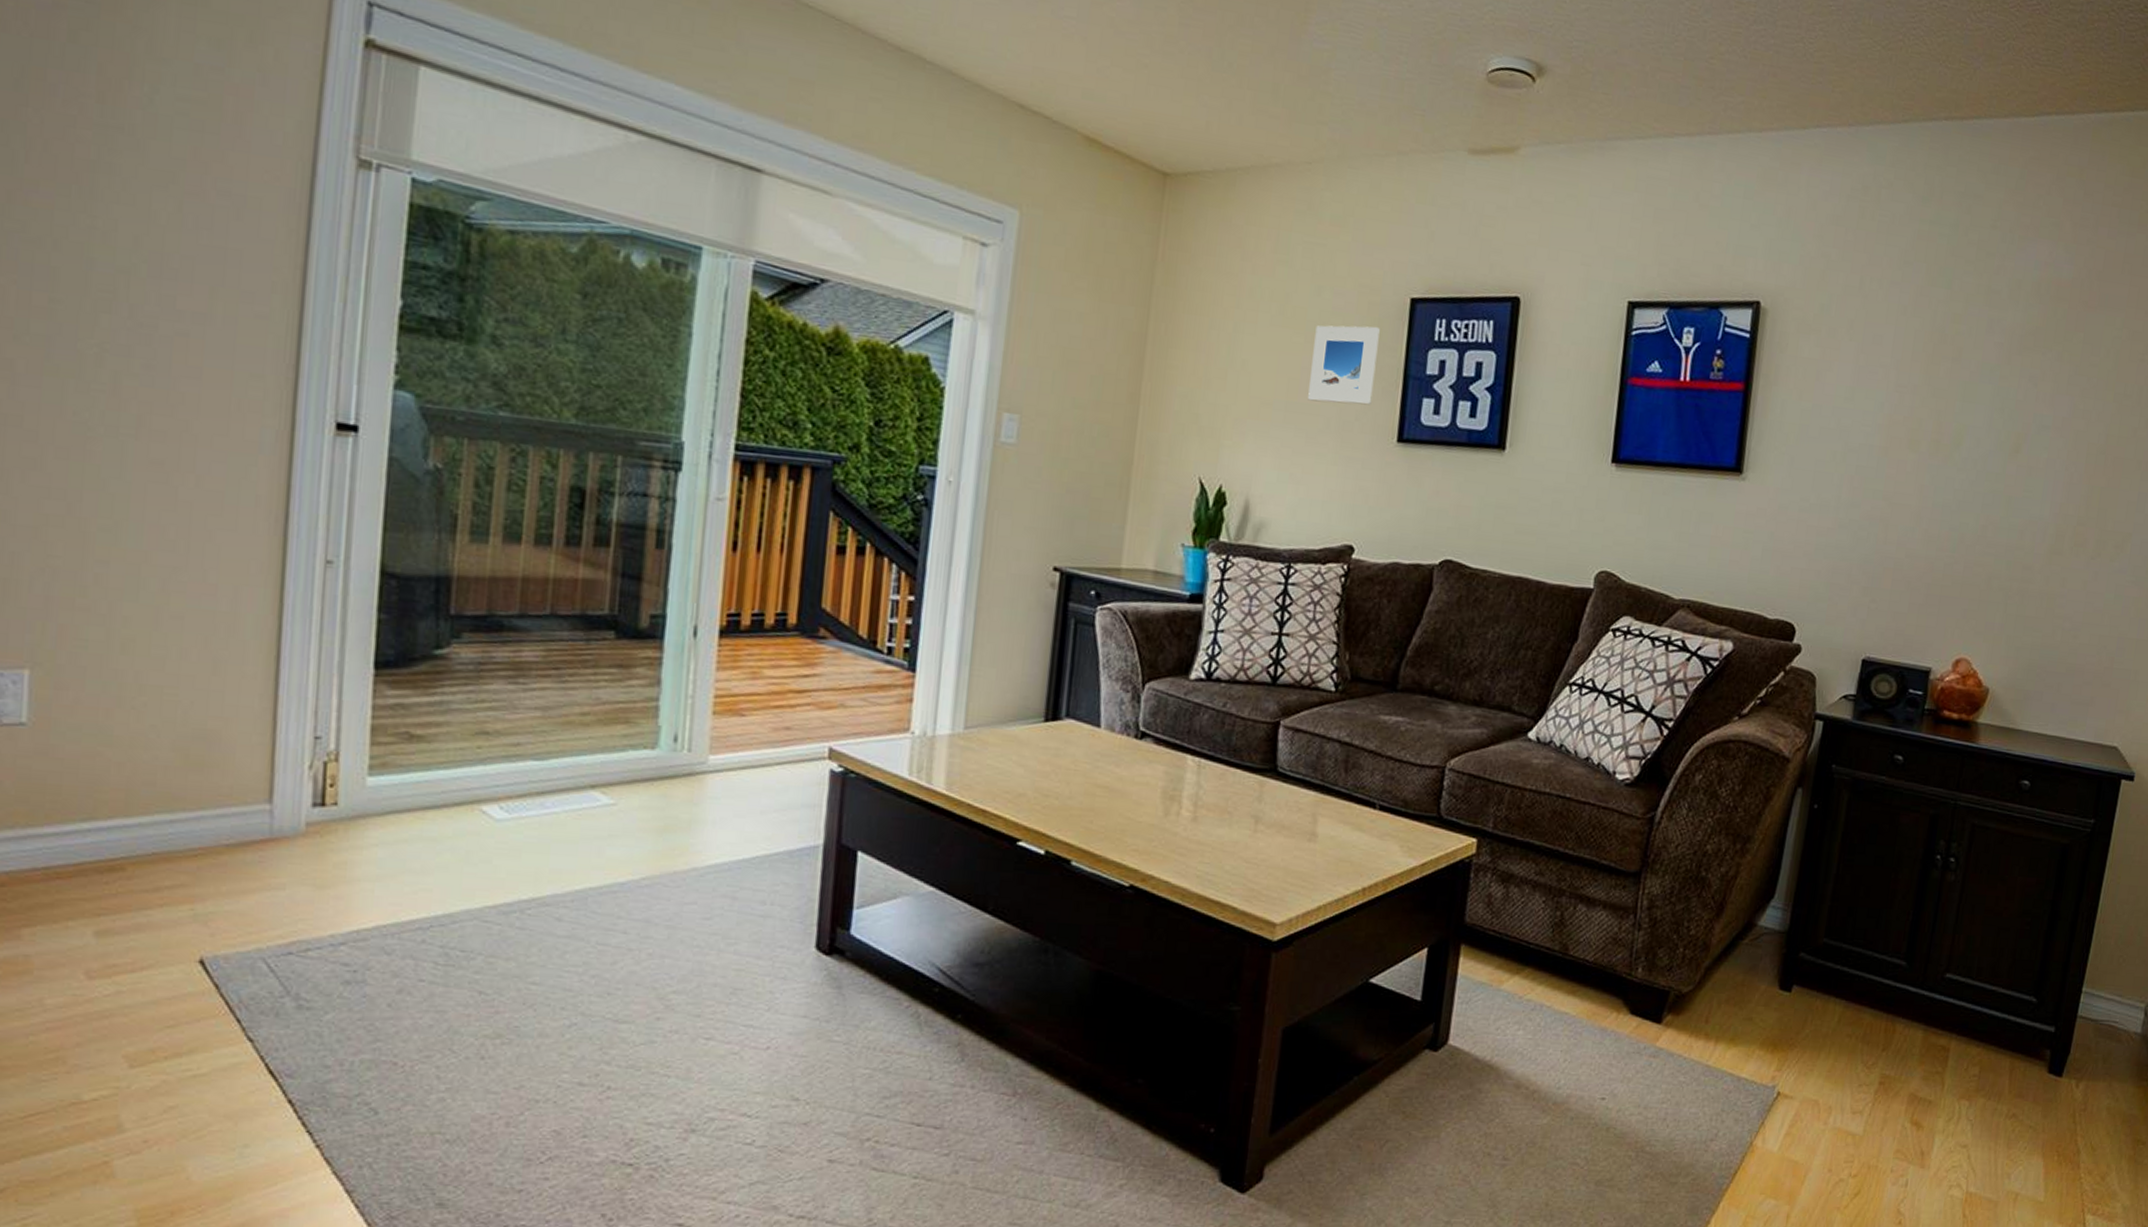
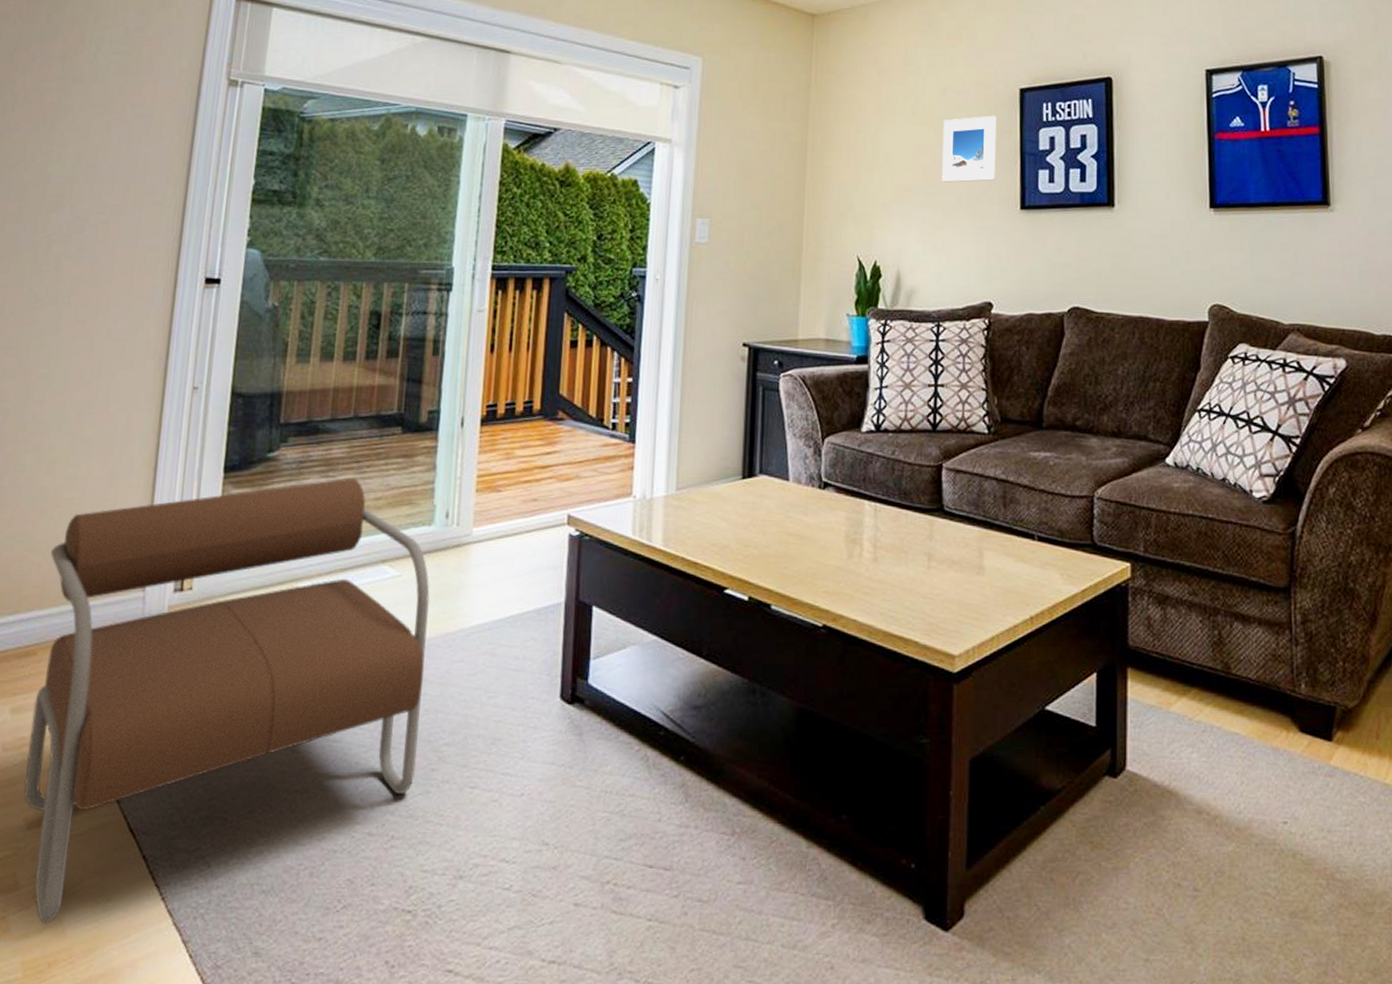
armchair: none [120,686,654,1170] -> present [23,477,430,924]

